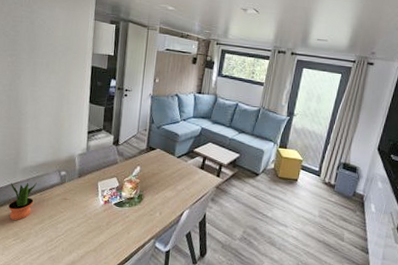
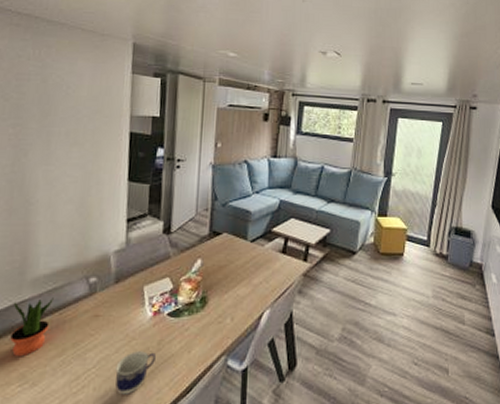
cup: none [77,227,105,257] -> present [115,351,156,395]

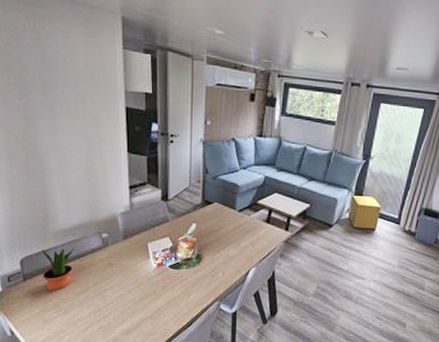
cup: present [115,351,156,395] -> none [129,293,161,324]

